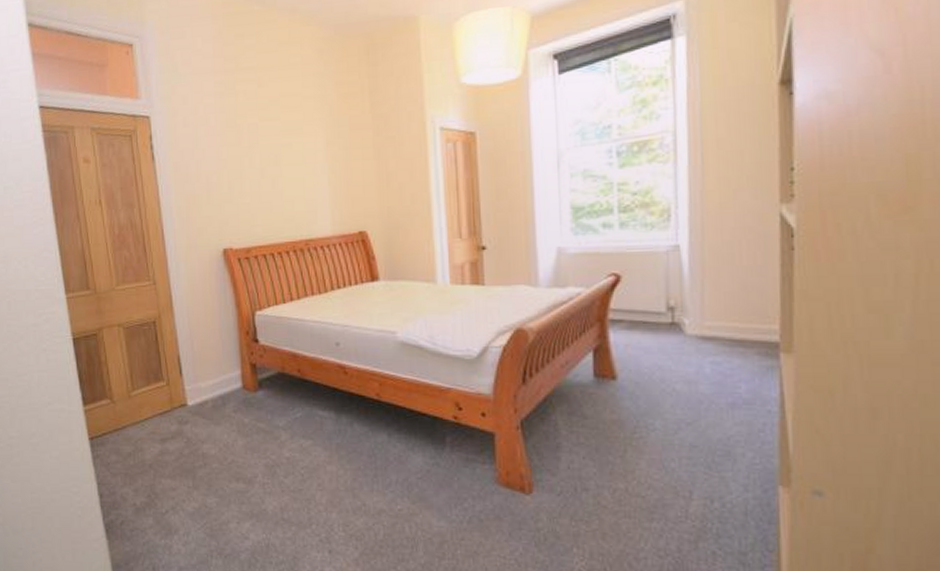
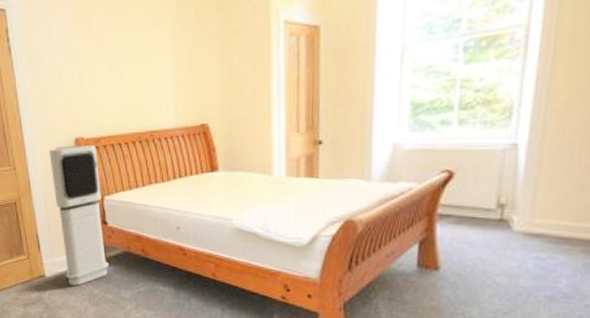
air purifier: none [194,255,262,415] -> present [49,144,110,286]

